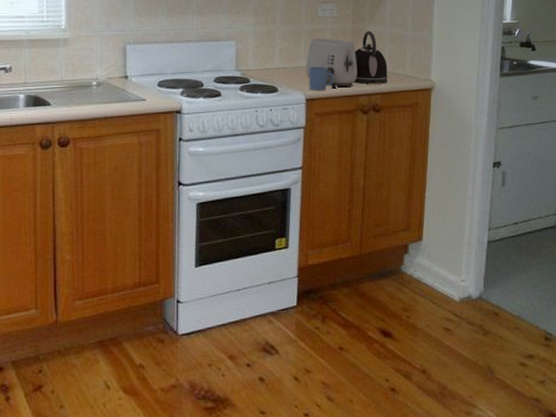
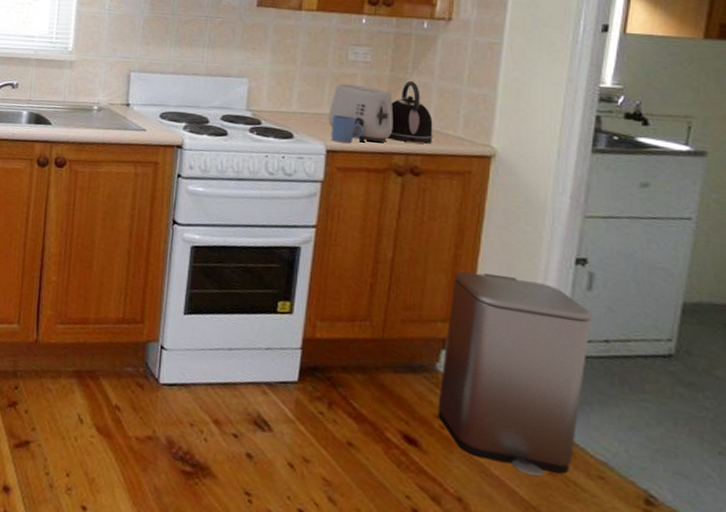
pedal bin: none [404,185,506,340] -> present [437,271,592,478]

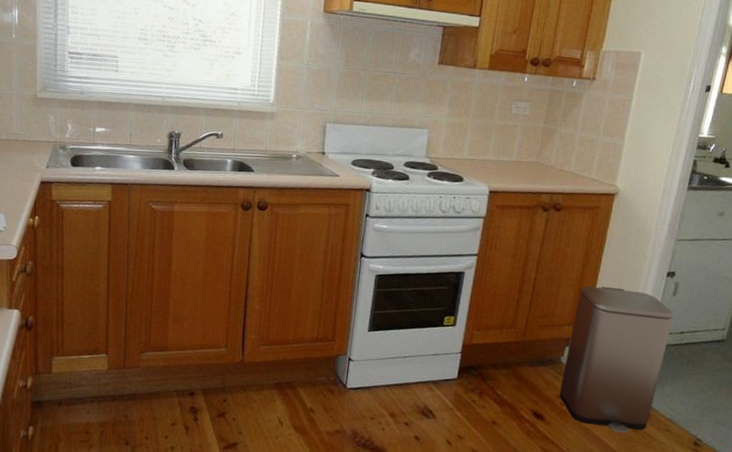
toaster: present [328,83,394,143] -> none [492,134,544,184]
mug: present [331,115,363,145] -> none [494,161,519,186]
kettle: present [387,80,434,144] -> none [538,131,574,185]

